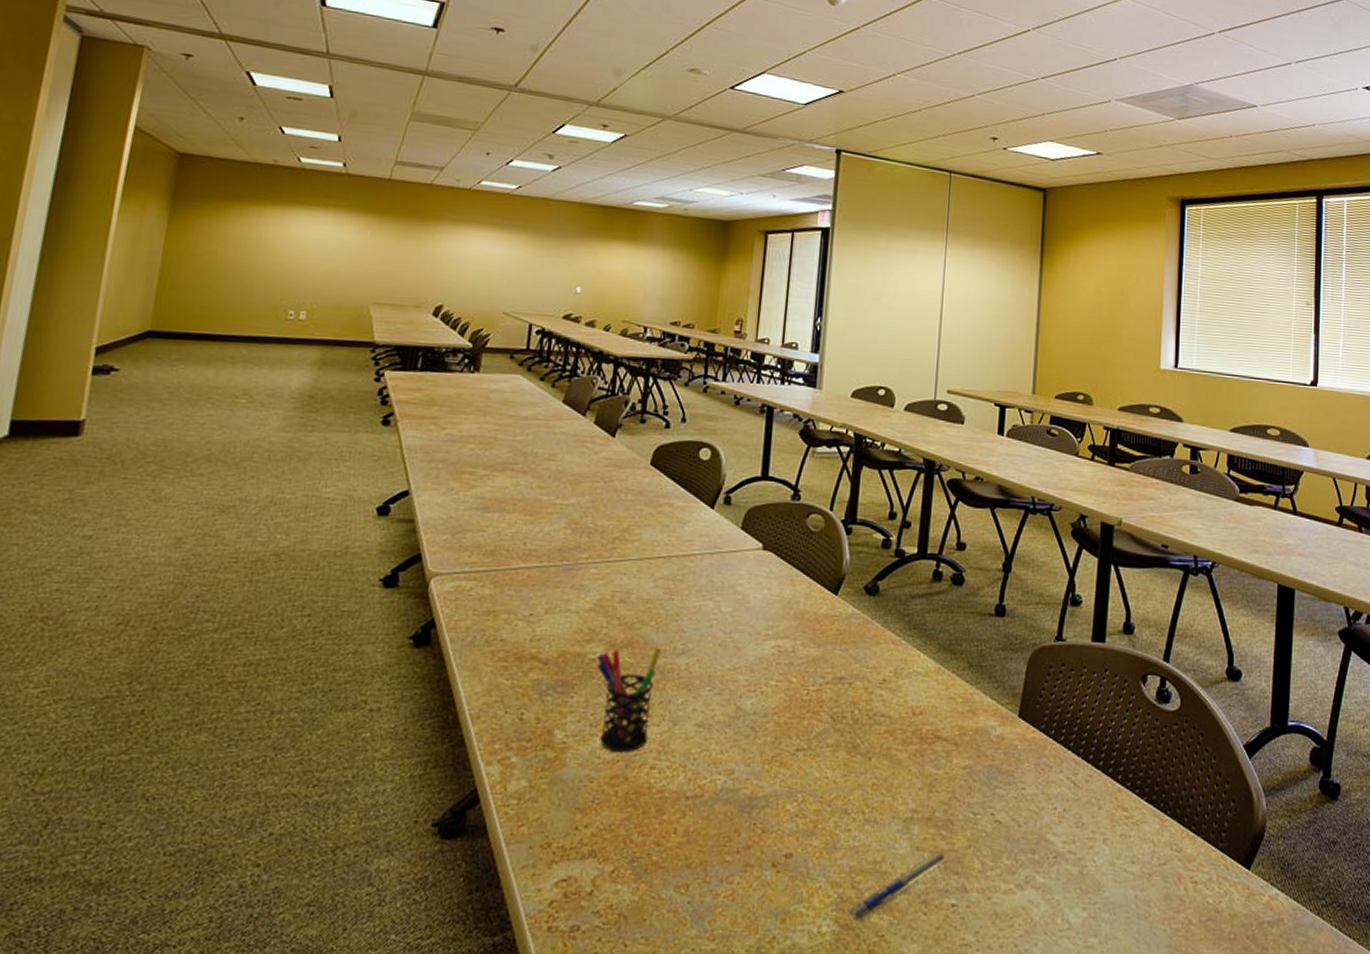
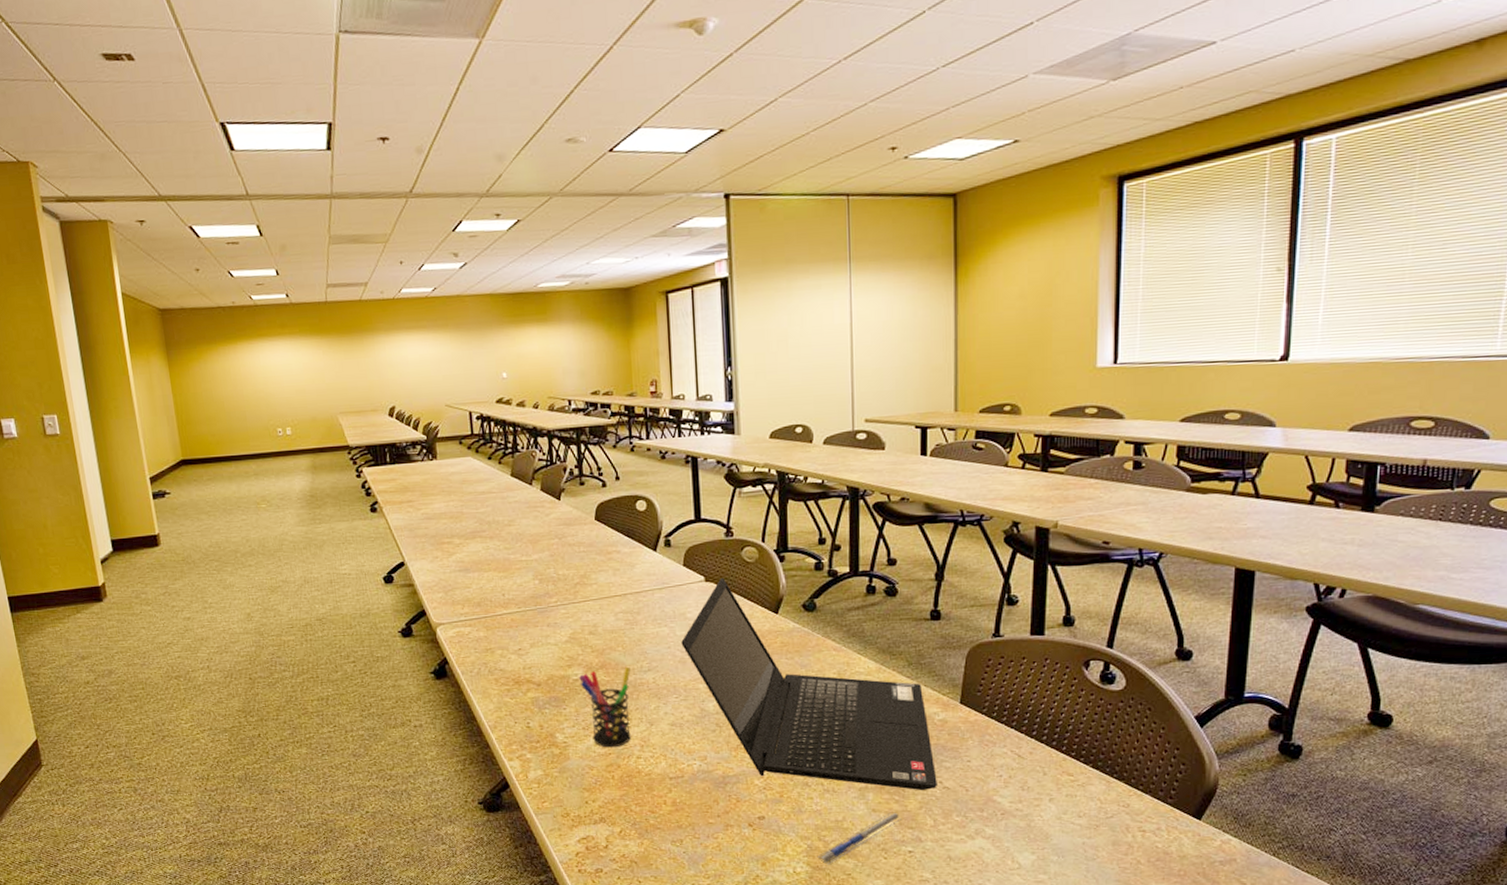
laptop computer: none [725,546,989,824] -> present [681,577,937,790]

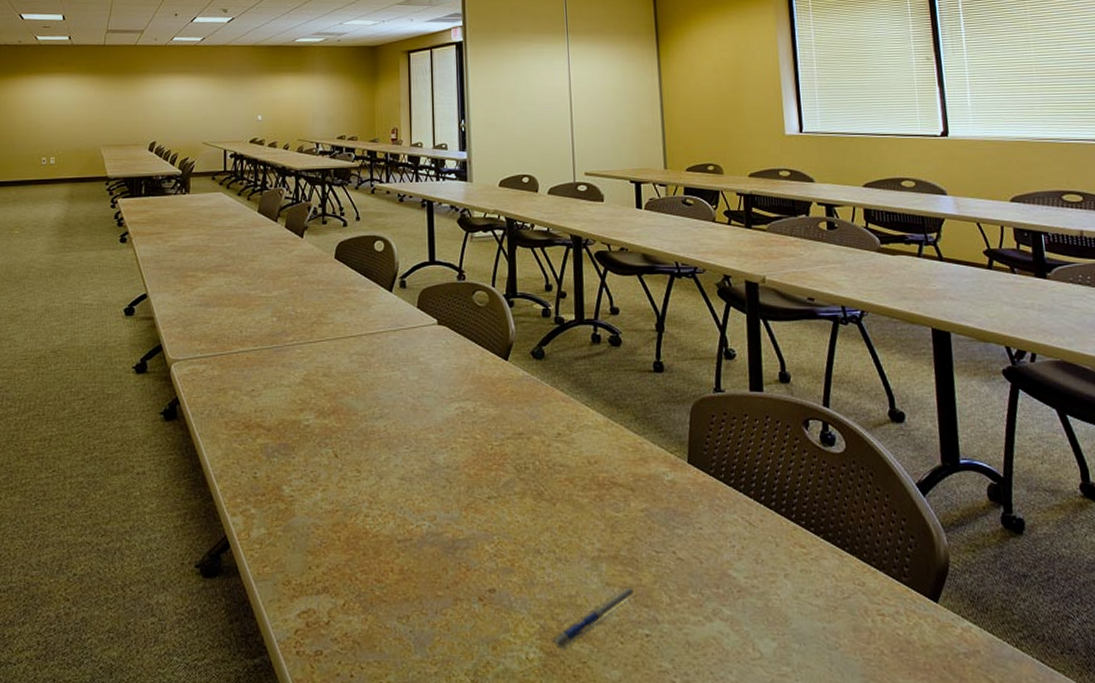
pen holder: present [579,666,631,748] -> none [310,412,362,504]
laptop computer: present [681,577,937,790] -> none [413,321,671,561]

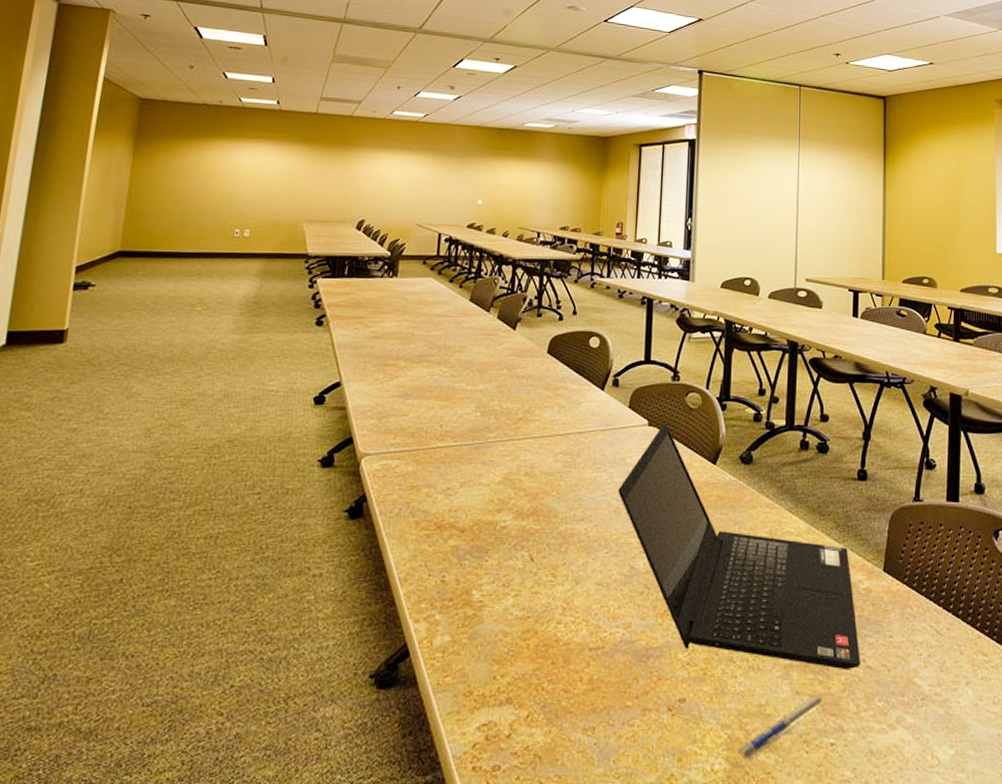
laptop computer: none [413,321,671,561] -> present [618,422,860,669]

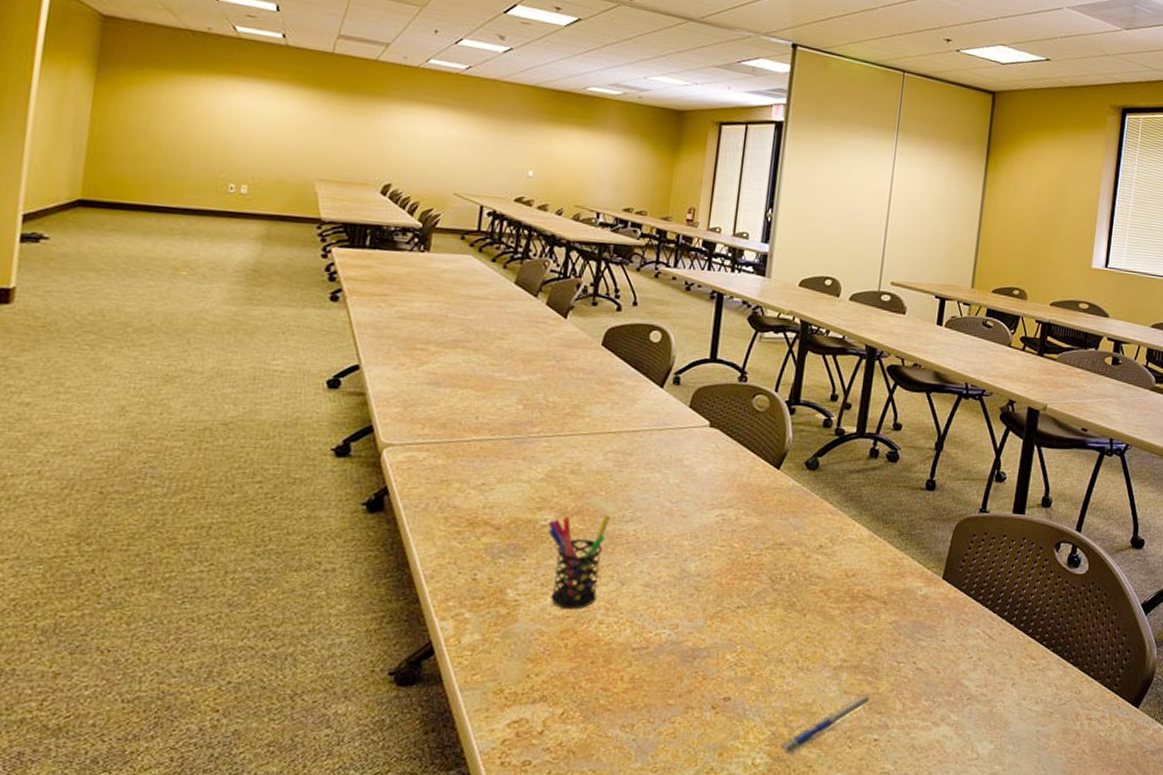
pen holder: none [507,514,563,610] -> present [548,514,611,610]
laptop computer: present [618,422,860,669] -> none [672,424,912,671]

